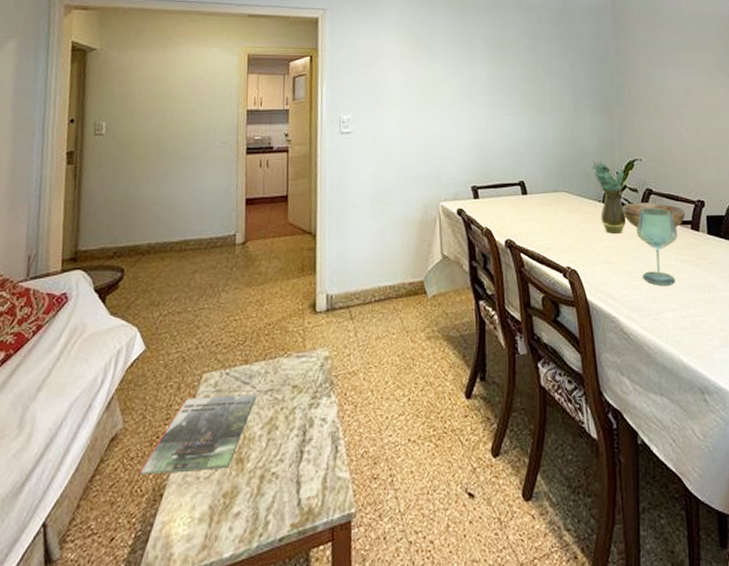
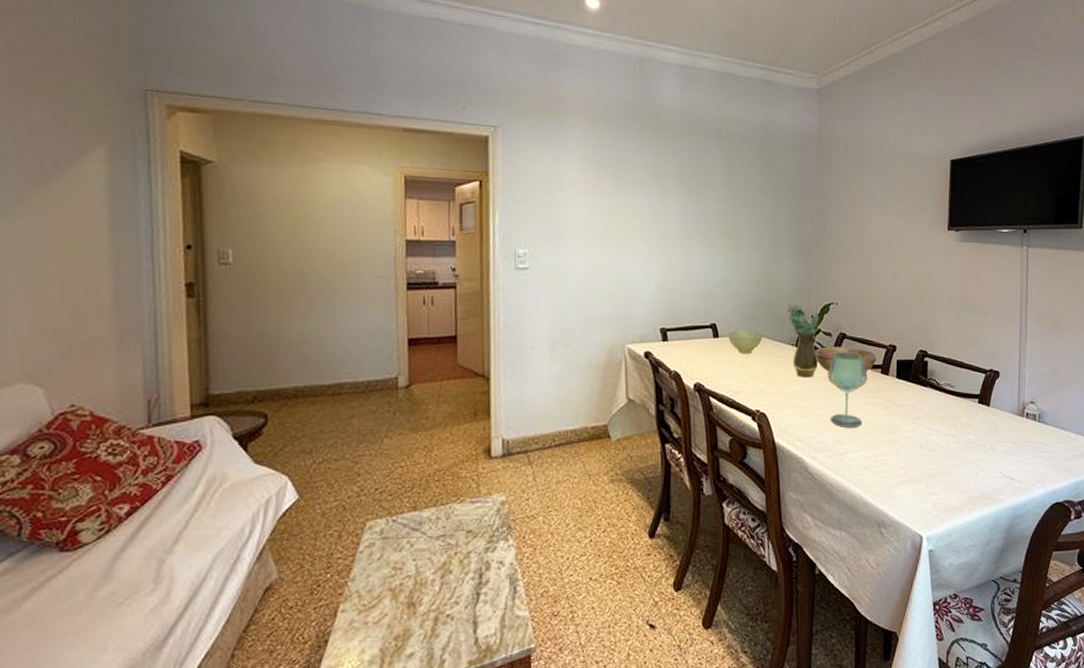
magazine: present [139,395,257,476] -> none [300,541,428,624]
bowl: none [535,188,570,211] -> present [727,331,763,354]

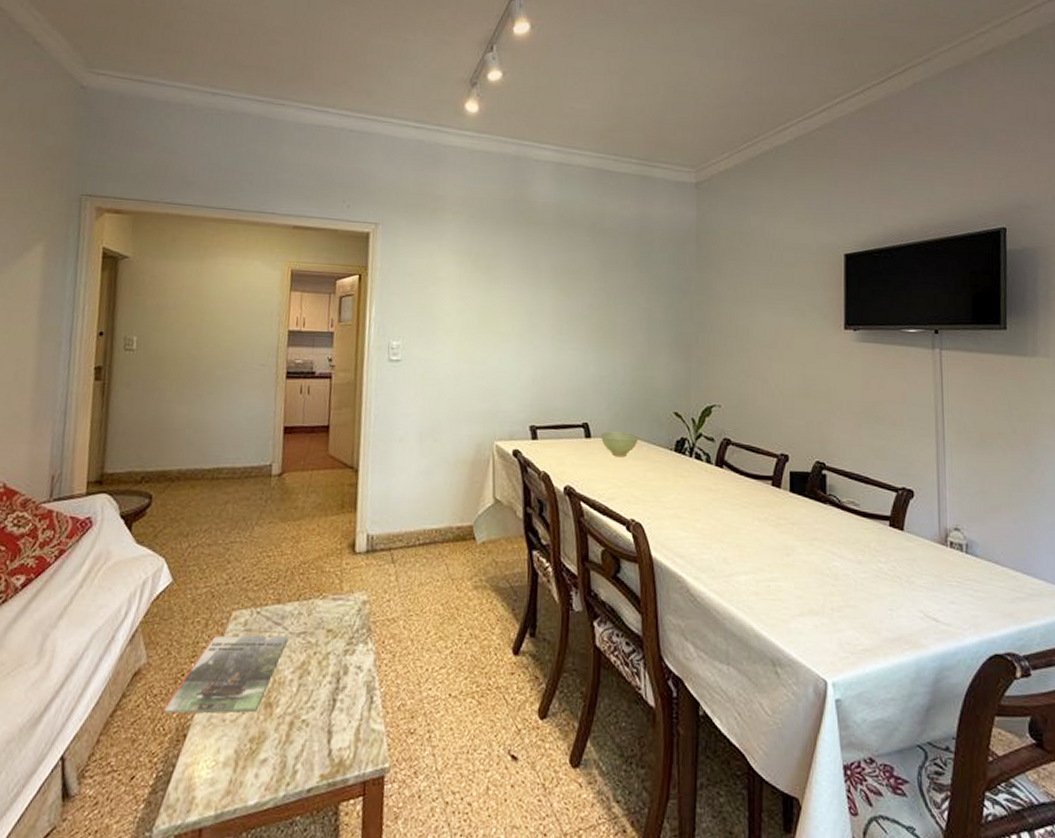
magazine: none [300,541,428,624] -> present [162,635,289,714]
vase: present [788,303,819,377] -> none [665,404,700,486]
bowl: present [815,346,877,372] -> none [696,452,767,484]
wine glass: present [827,352,868,427] -> none [710,459,756,546]

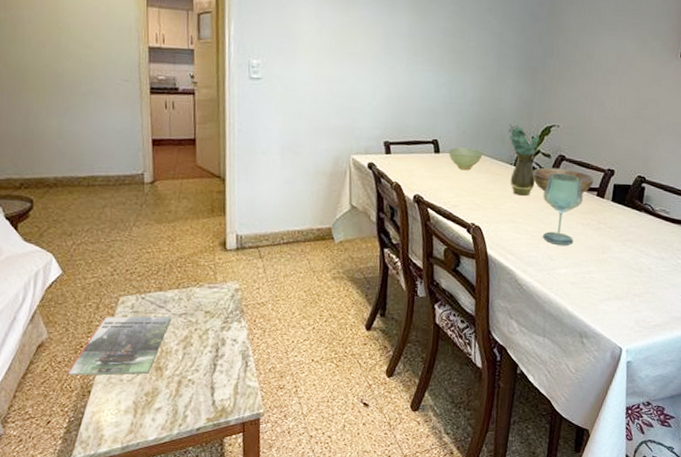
vase: none [665,404,700,486] -> present [509,124,540,196]
bowl: none [696,452,767,484] -> present [532,167,594,194]
wine glass: none [710,459,756,546] -> present [543,173,583,245]

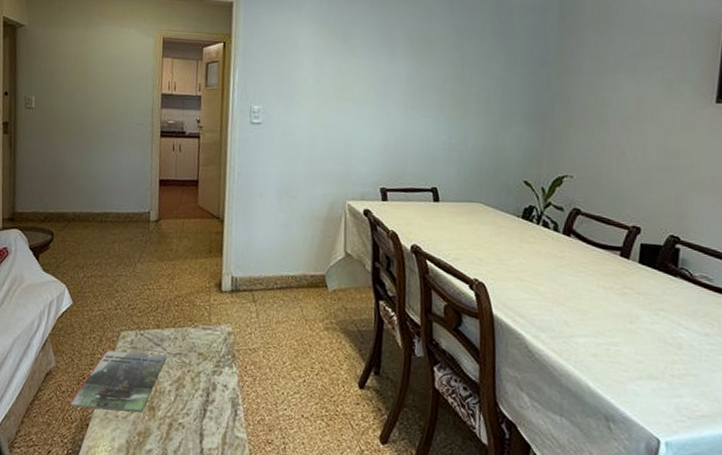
bowl: present [448,147,483,171] -> none [448,196,487,221]
vase: present [509,124,540,196] -> none [515,173,550,252]
bowl: present [532,167,594,194] -> none [543,221,617,253]
wine glass: present [543,173,583,245] -> none [555,228,604,311]

